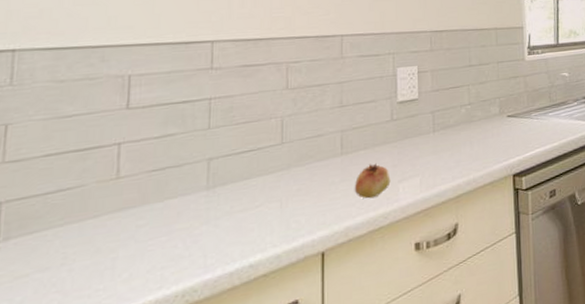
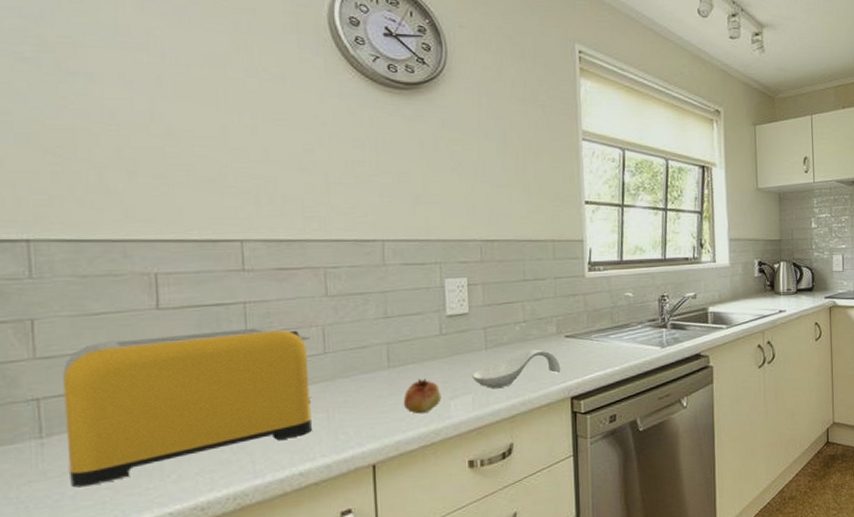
toaster: none [20,120,270,293] -> present [63,327,312,488]
spoon rest: none [419,130,504,170] -> present [471,349,561,388]

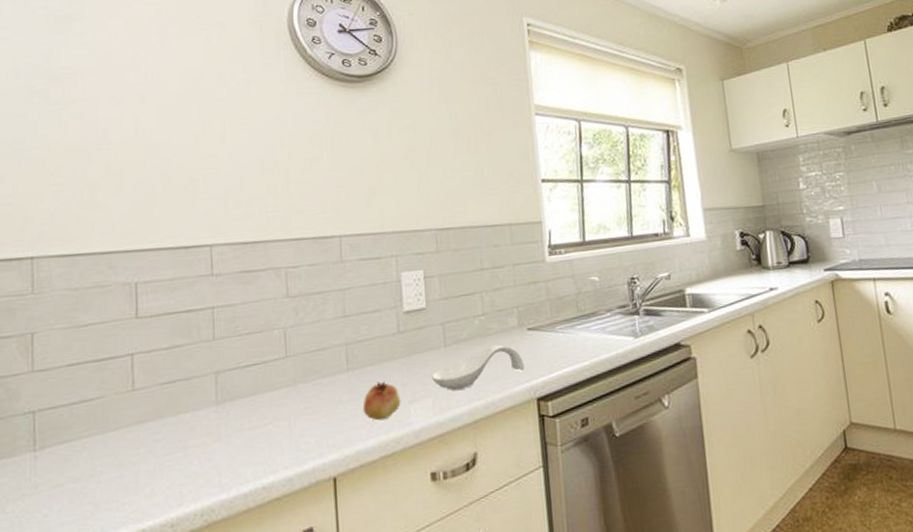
toaster: present [63,327,312,488] -> none [55,331,274,502]

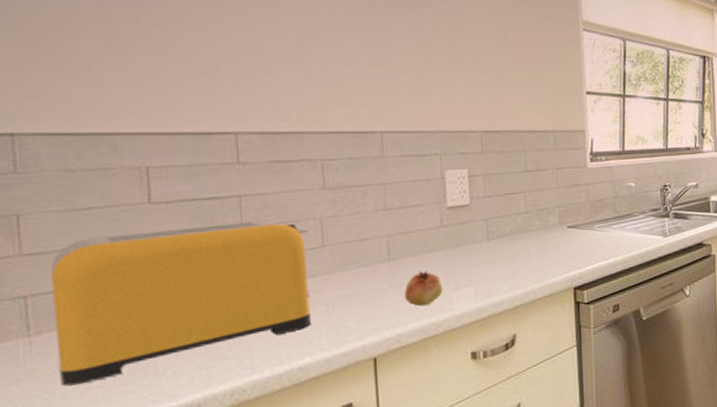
toaster: none [55,331,274,502] -> present [51,220,311,387]
spoon rest: present [431,345,525,390] -> none [473,240,564,280]

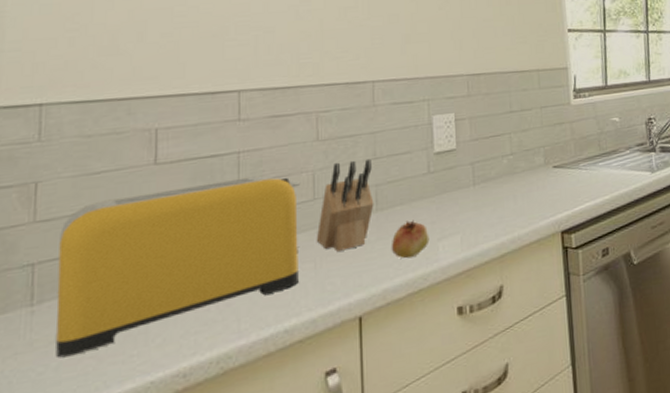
knife block: none [327,209,386,297] -> present [316,158,374,251]

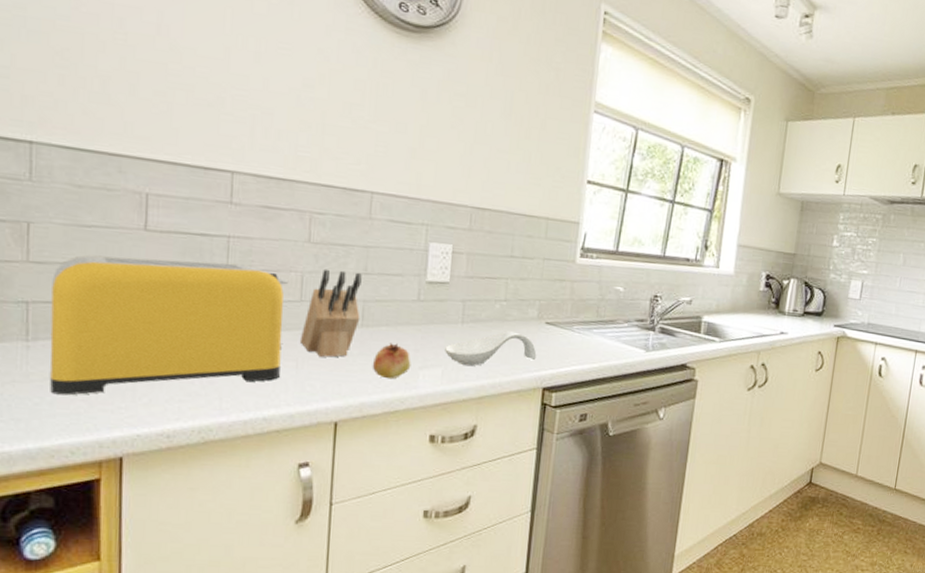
spoon rest: none [459,182,550,227] -> present [443,331,537,366]

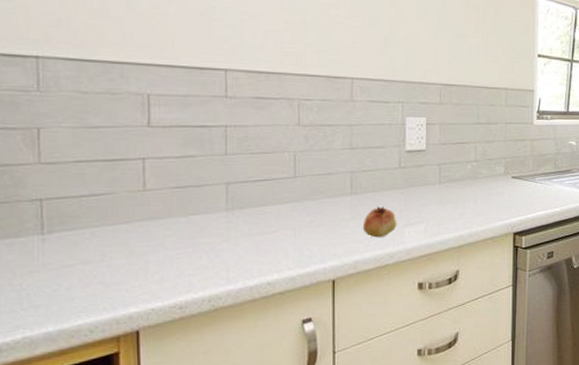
toaster: present [50,255,289,396] -> none [64,149,283,280]
knife block: present [299,269,362,358] -> none [296,147,349,224]
spoon rest: present [443,331,537,366] -> none [425,187,506,219]

